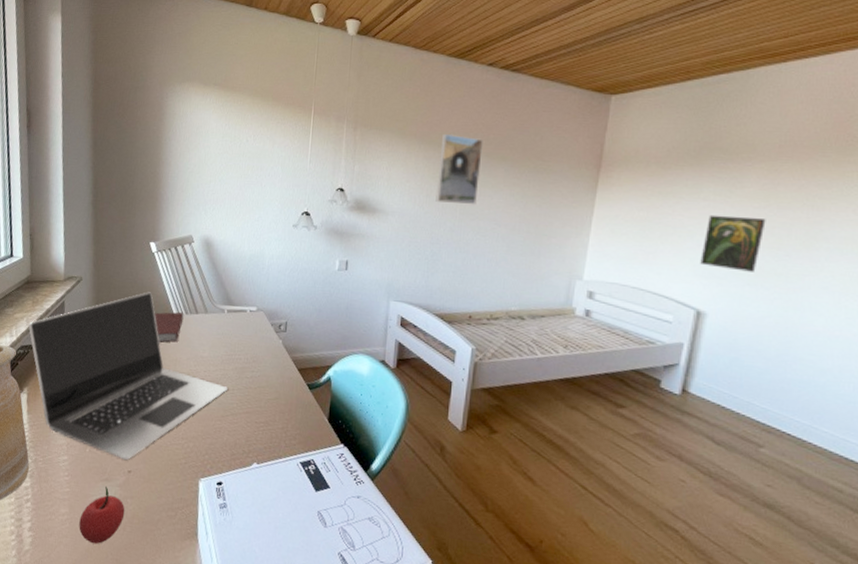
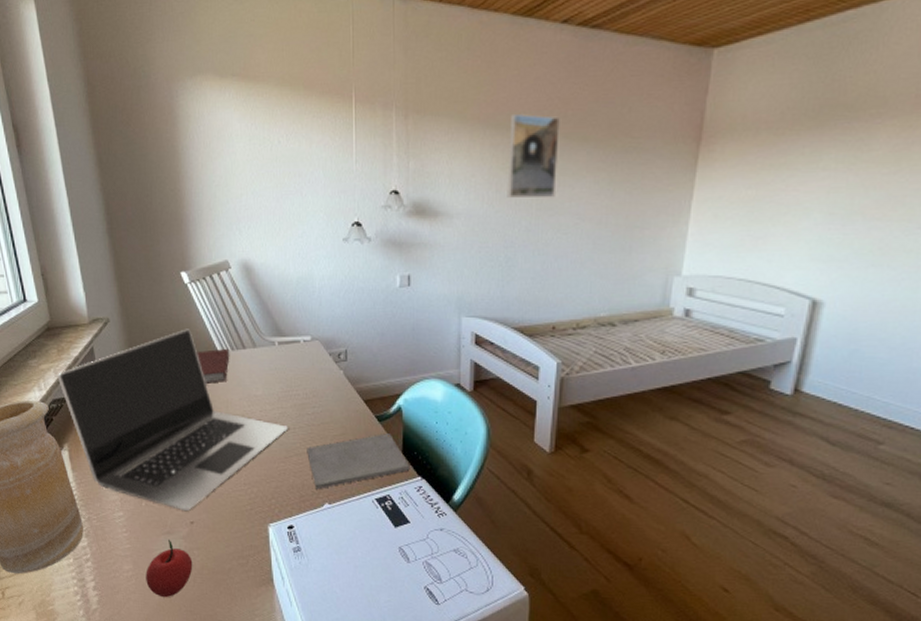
notepad: none [242,400,335,450] -> present [307,432,410,490]
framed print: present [700,214,766,272] -> none [817,186,896,251]

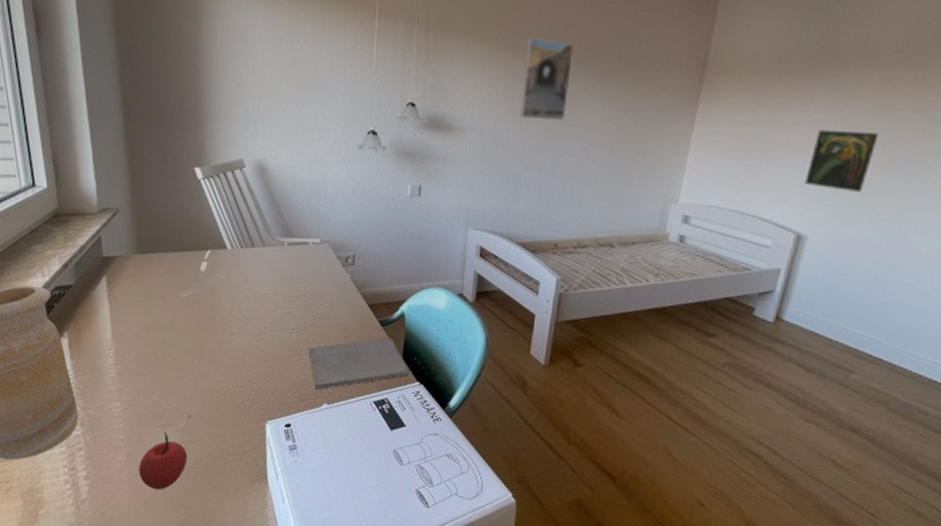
laptop: present [57,329,288,512] -> none [61,224,292,405]
notebook: present [195,348,230,384] -> none [204,245,239,280]
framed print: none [817,186,896,251] -> present [805,129,879,192]

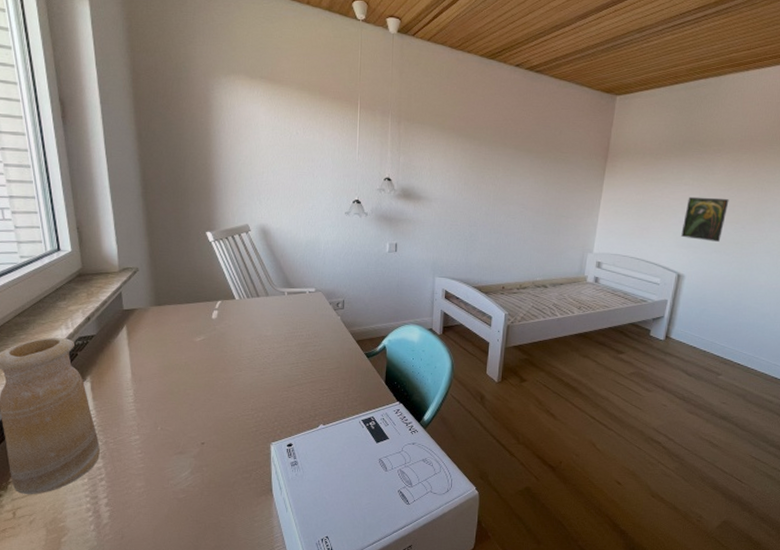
apple: present [139,431,188,491] -> none [157,458,201,510]
notepad: present [309,337,410,390] -> none [307,366,391,414]
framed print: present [519,39,574,121] -> none [472,129,512,192]

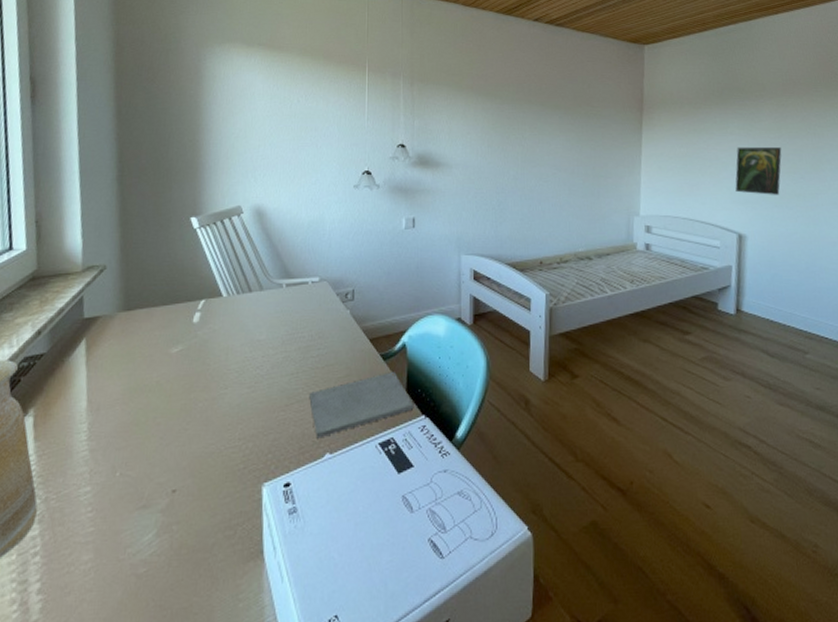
notepad: none [307,366,391,414] -> present [309,371,414,439]

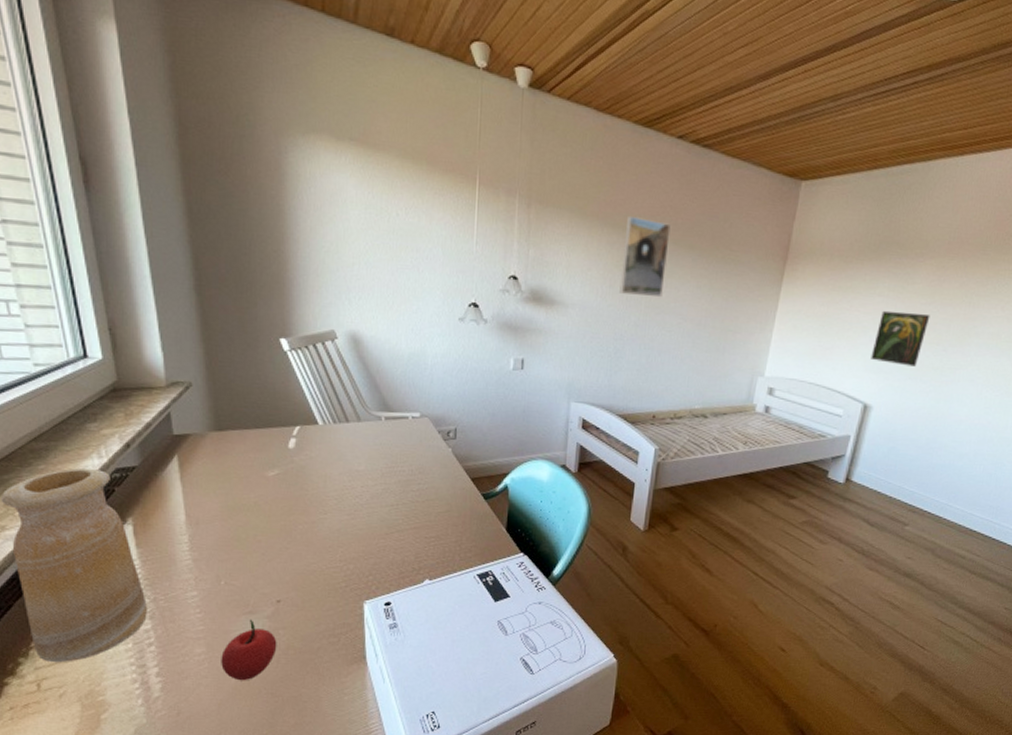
apple: none [108,514,170,593] -> present [221,619,277,681]
notepad: present [309,371,414,439] -> none [409,510,513,566]
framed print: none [497,86,537,153] -> present [619,217,671,298]

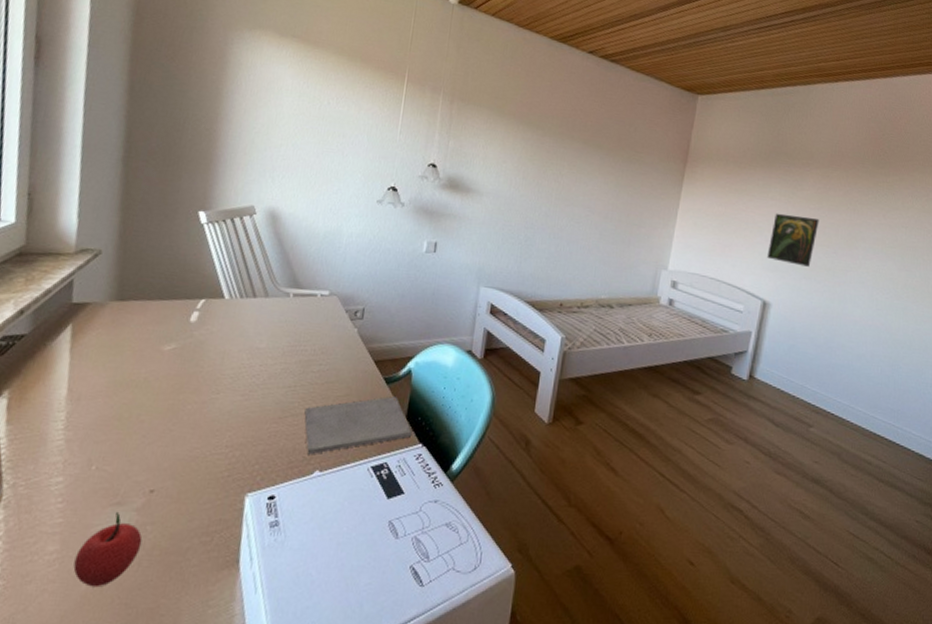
notepad: none [409,510,513,566] -> present [304,395,413,455]
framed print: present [619,217,671,298] -> none [532,117,581,191]

